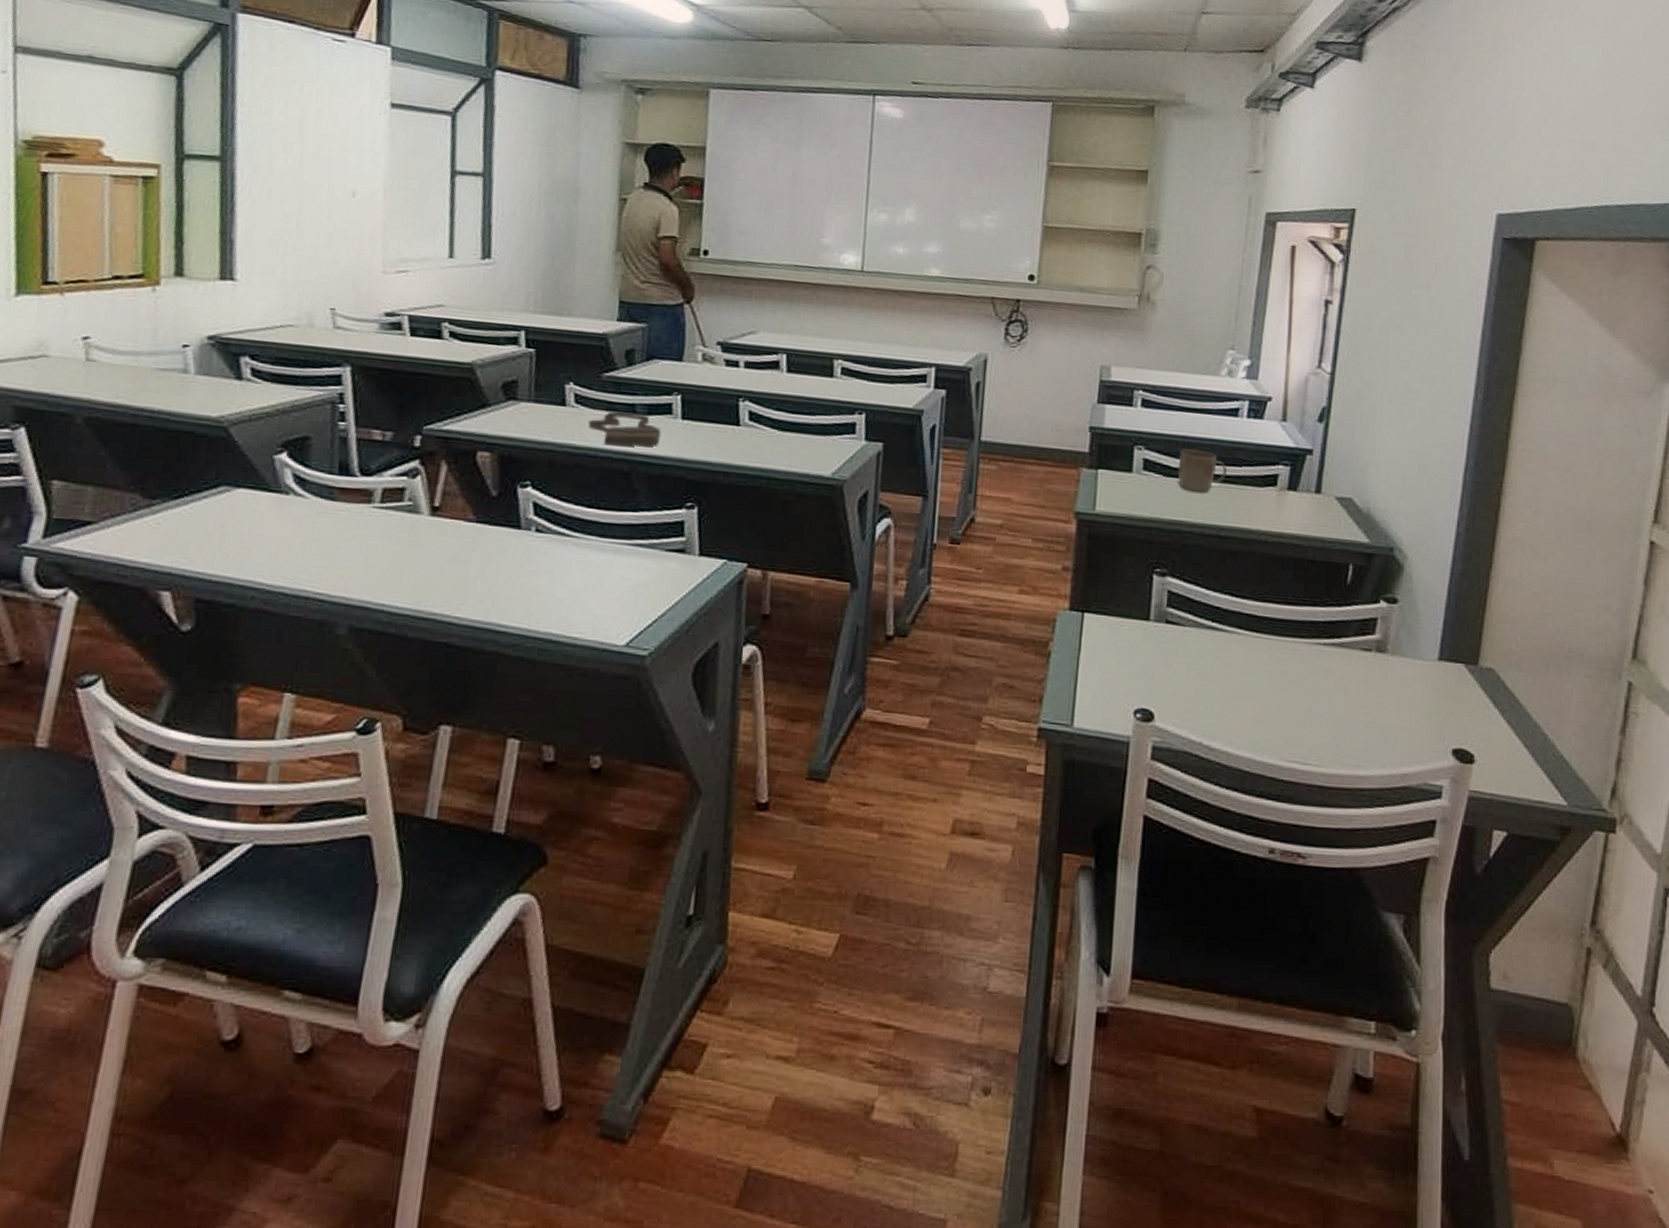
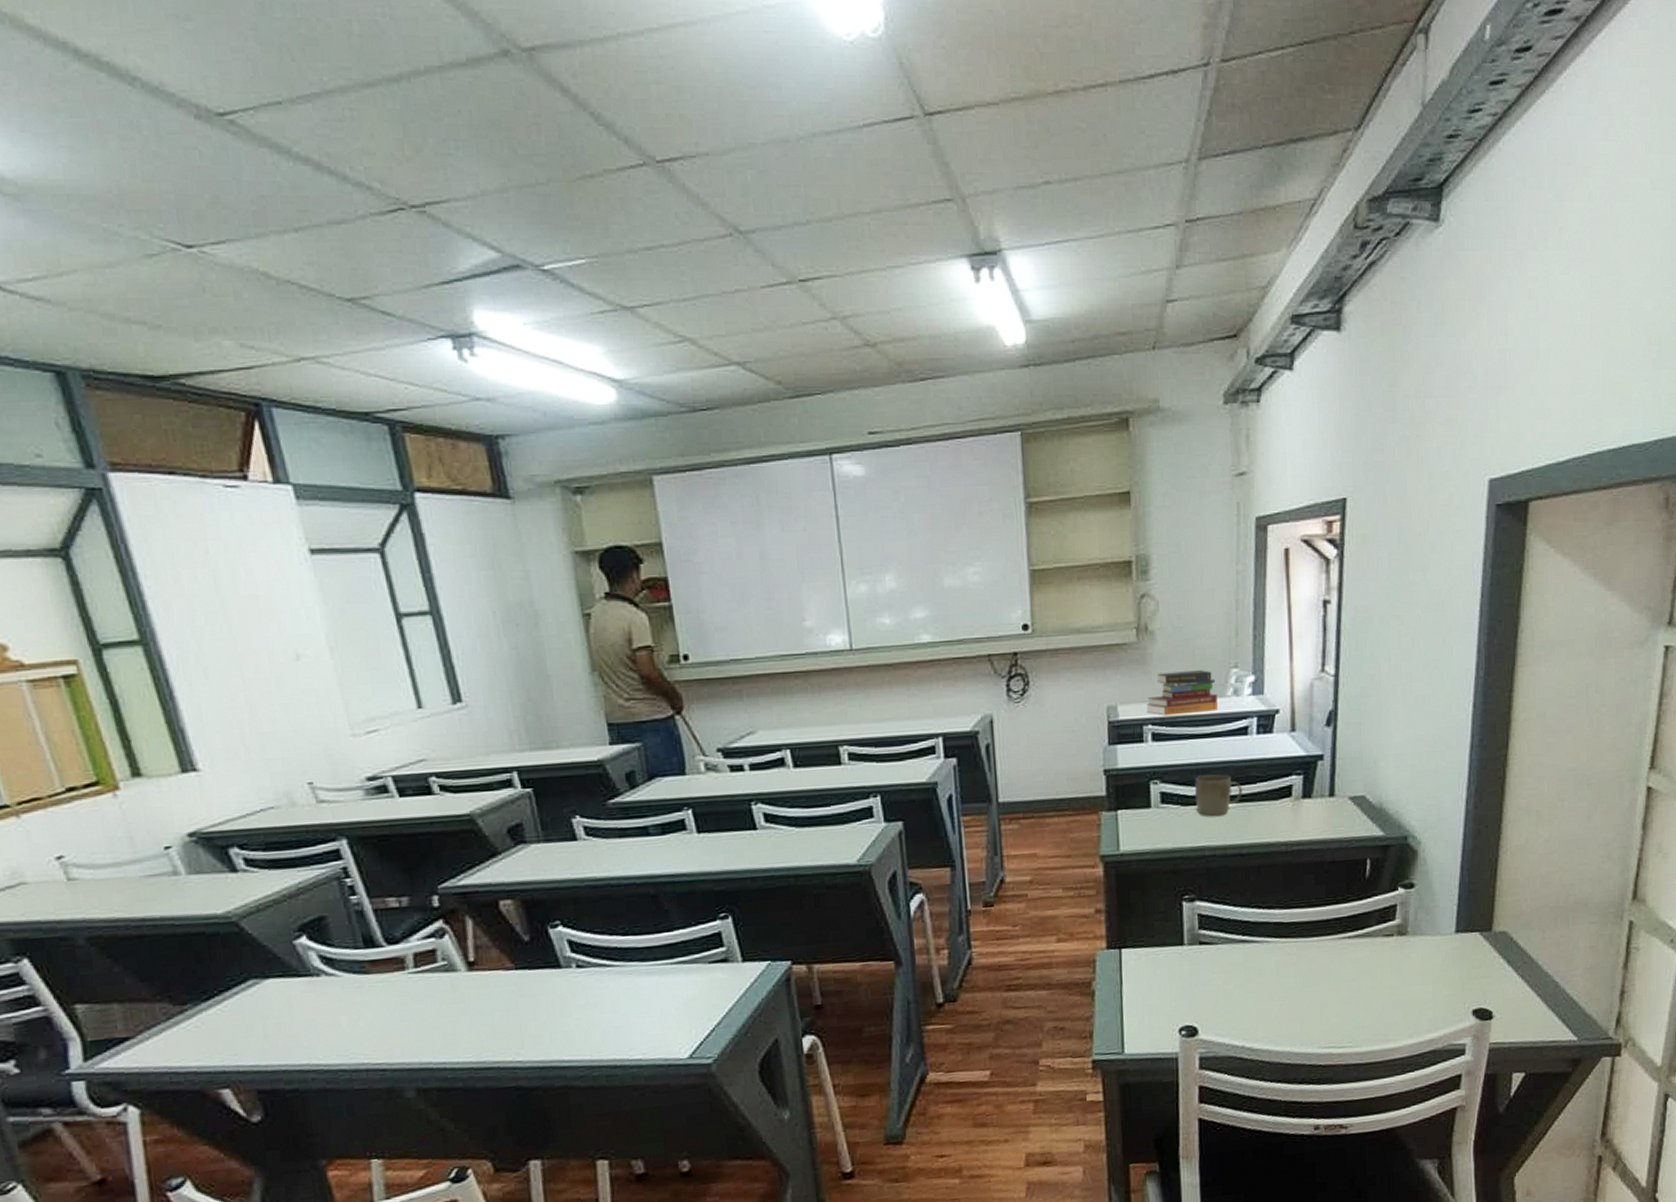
shoulder bag: present [588,411,661,447] -> none [604,834,680,872]
books: none [1139,342,1211,388] -> present [1146,670,1218,716]

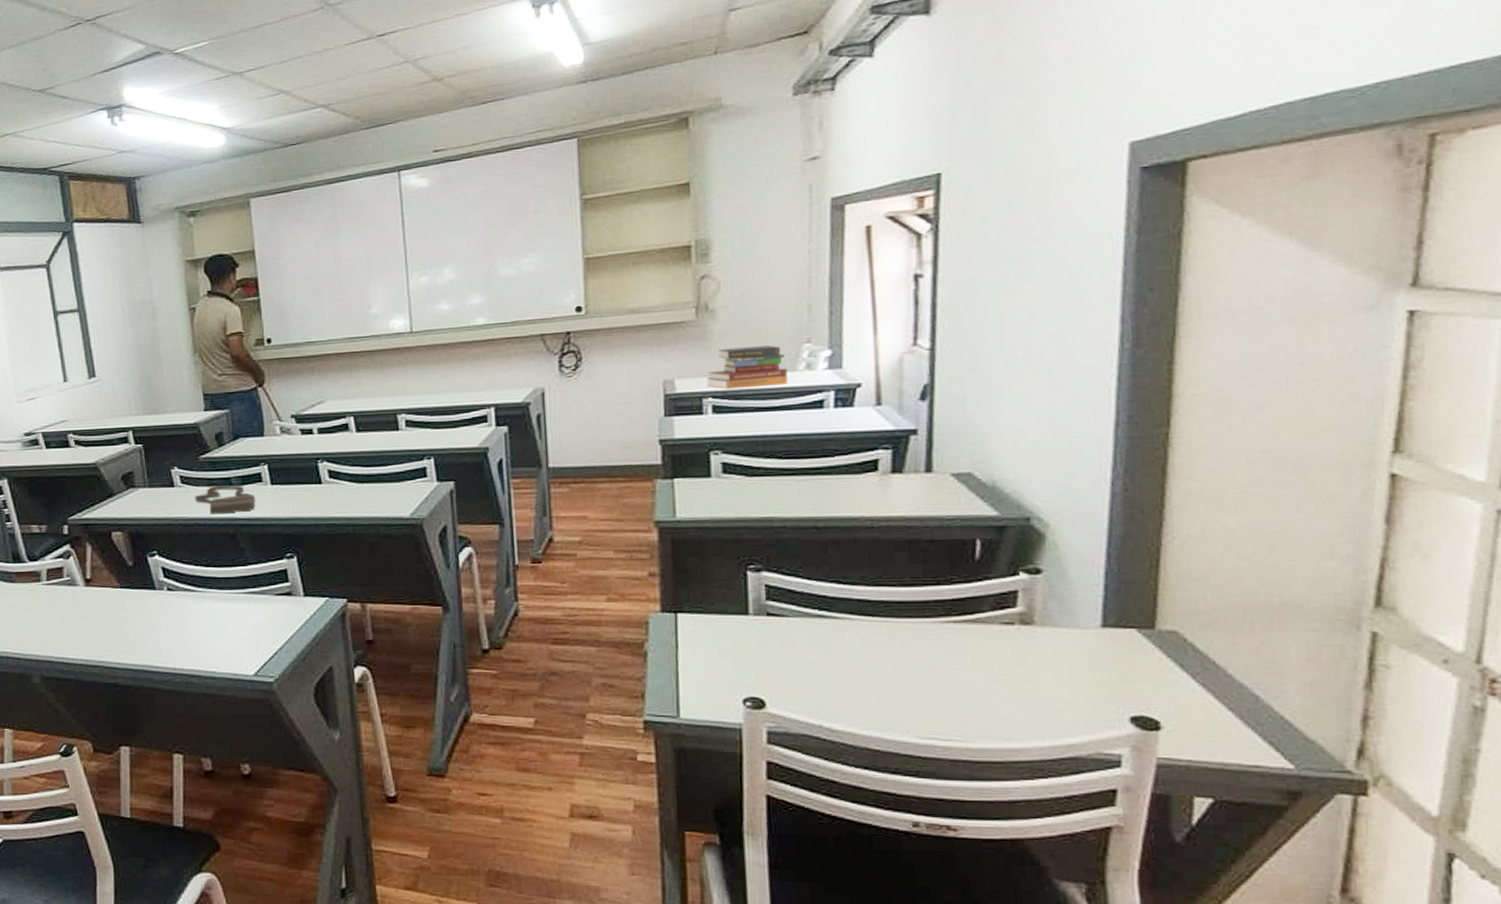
shoulder bag: none [604,834,680,872] -> present [194,485,256,514]
mug: present [1195,774,1242,818] -> none [761,446,817,489]

